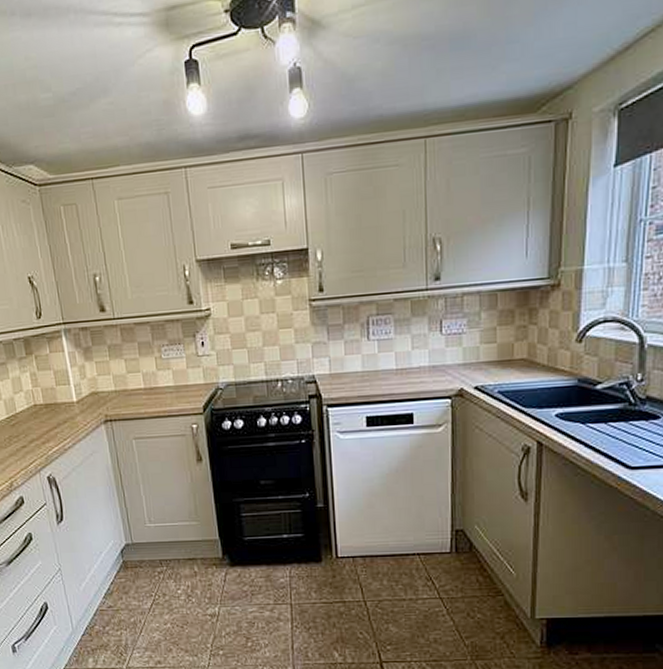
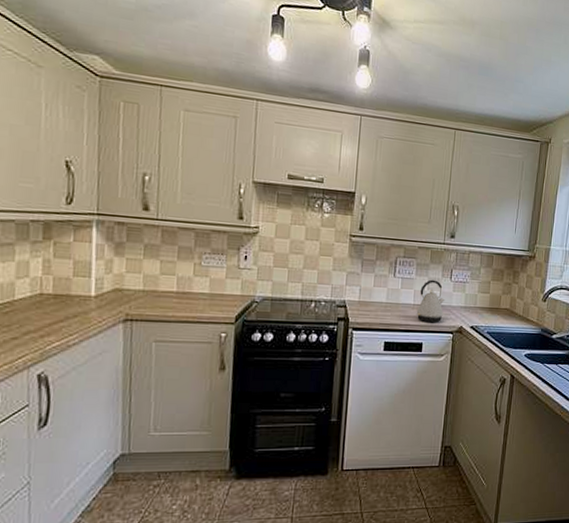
kettle: none [401,336,437,389] -> present [416,279,445,323]

